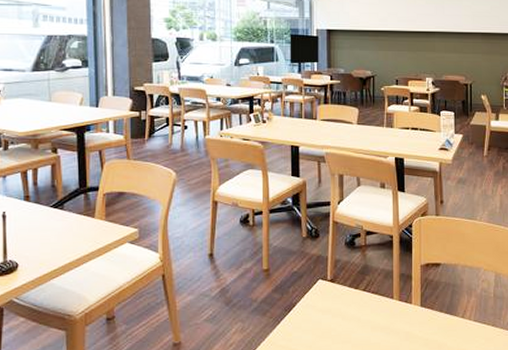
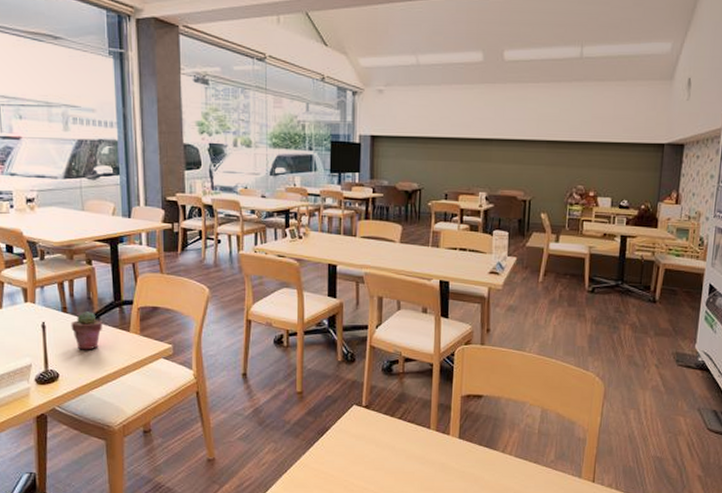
potted succulent: none [33,199,66,238] -> present [71,311,102,350]

